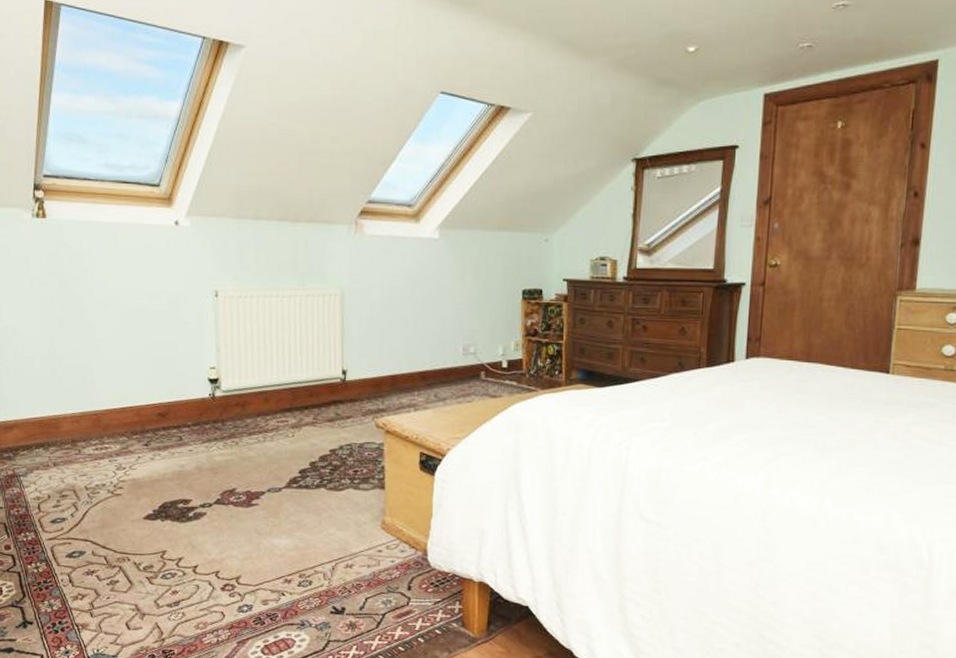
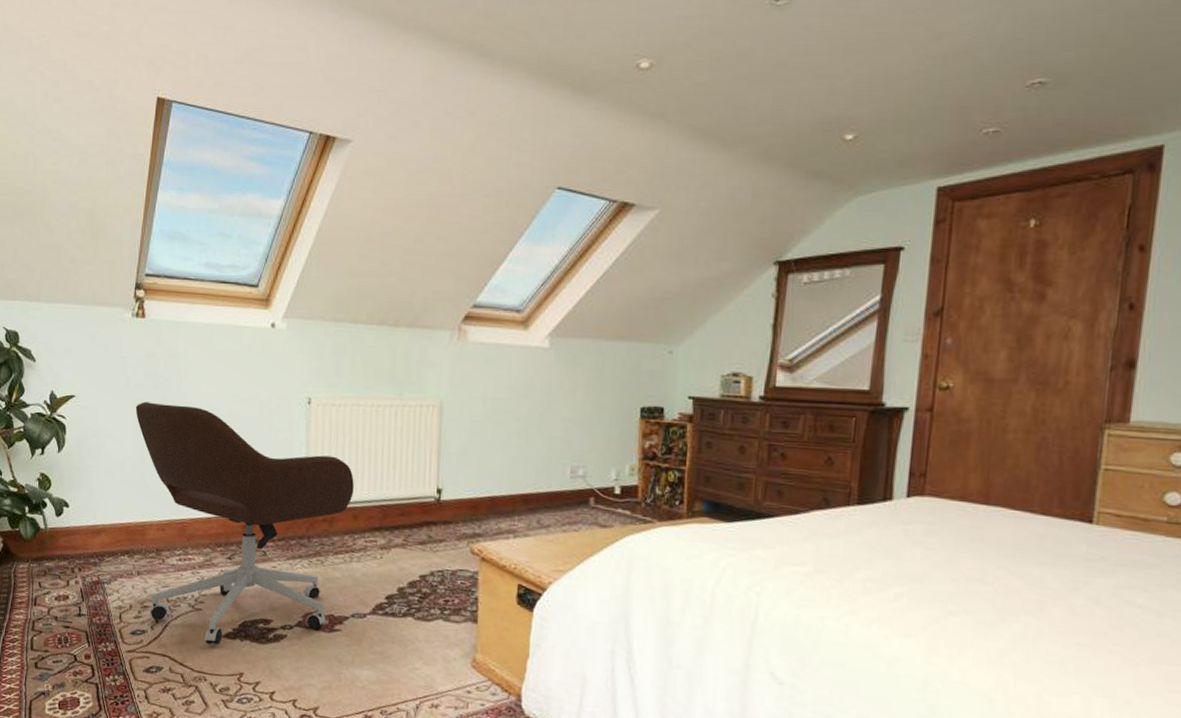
office chair: none [41,299,264,527] -> present [135,401,354,645]

